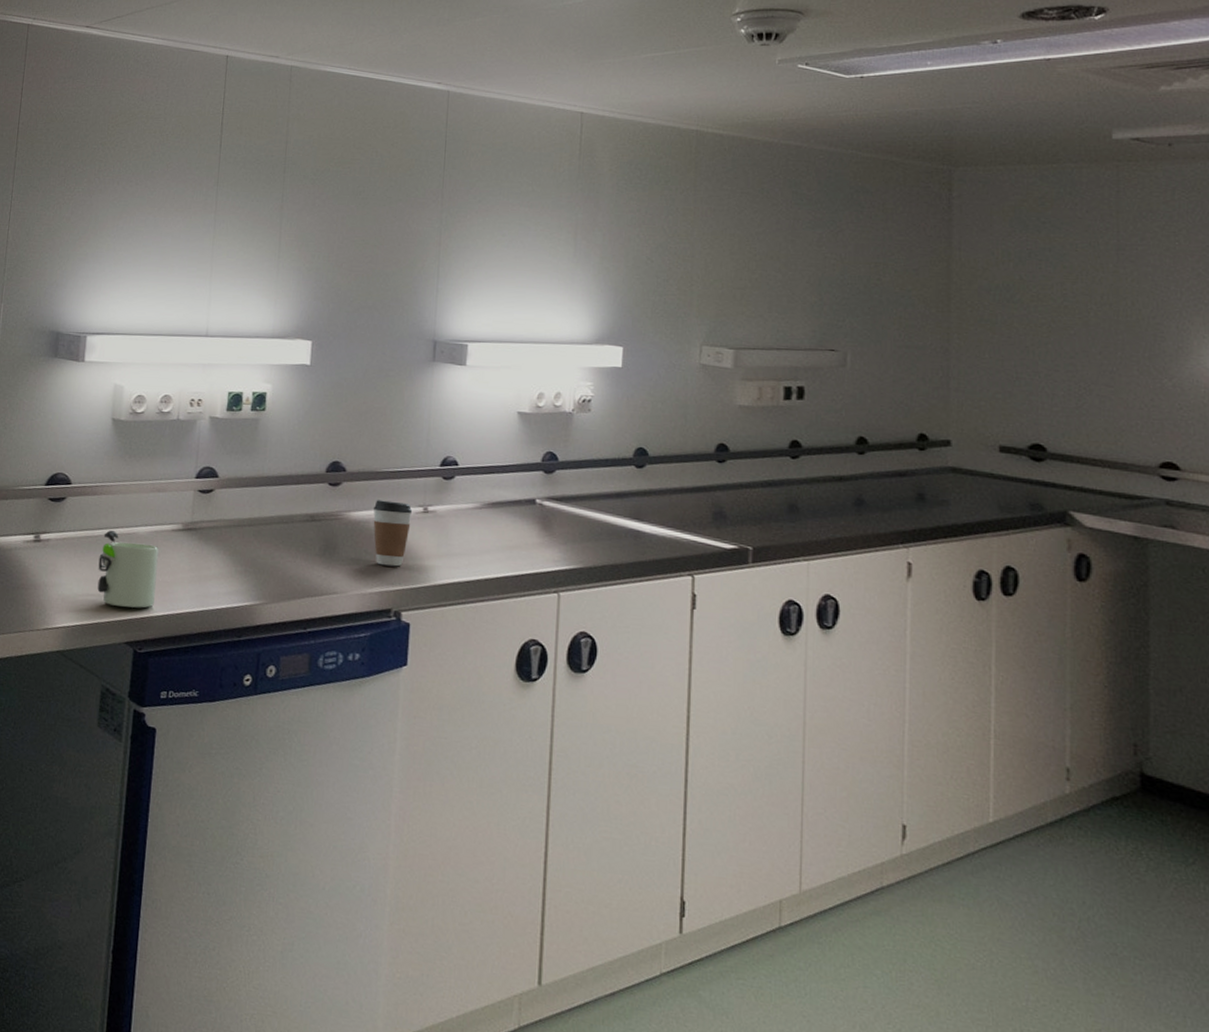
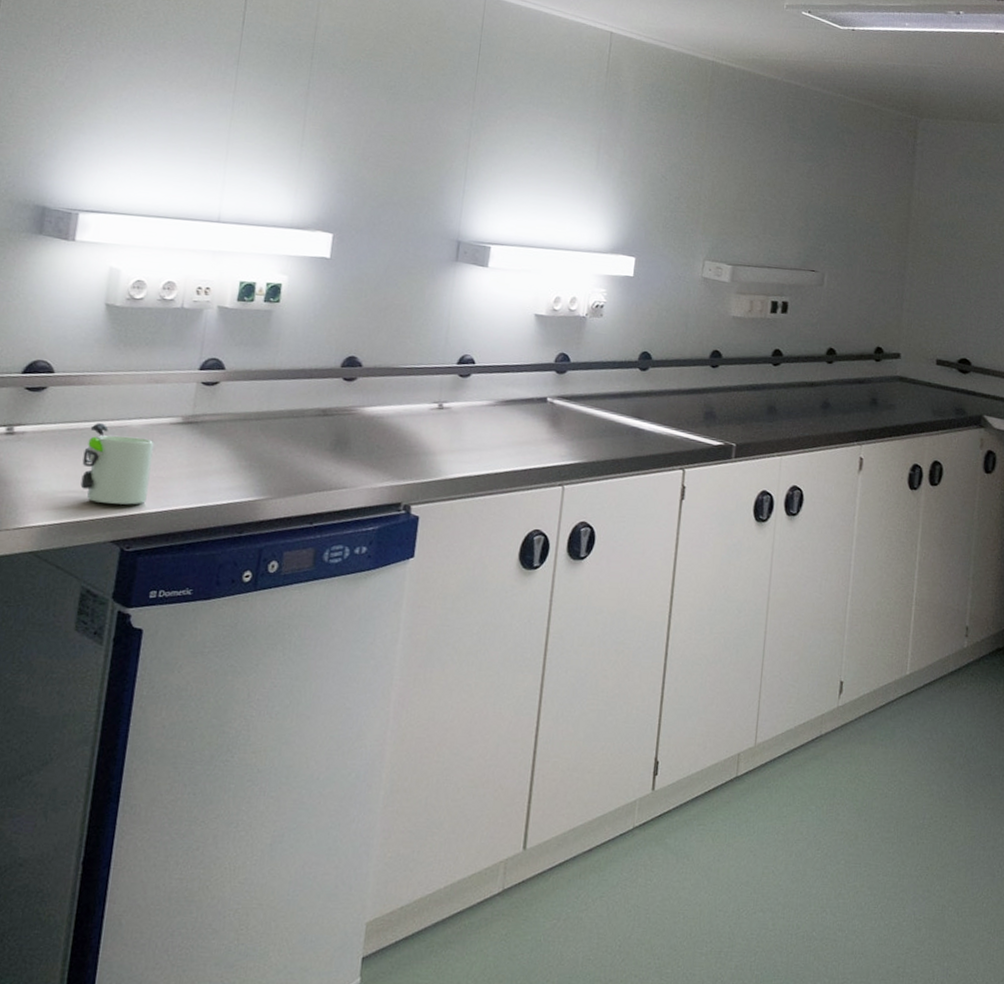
coffee cup: present [373,500,413,567] -> none [387,395,428,462]

